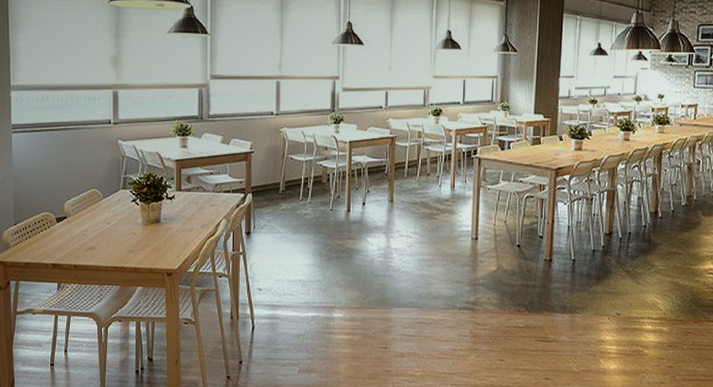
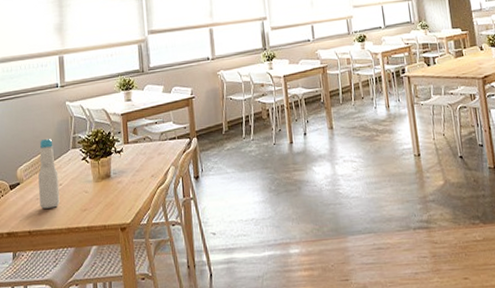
bottle: none [86,175,107,245] -> present [38,138,60,209]

